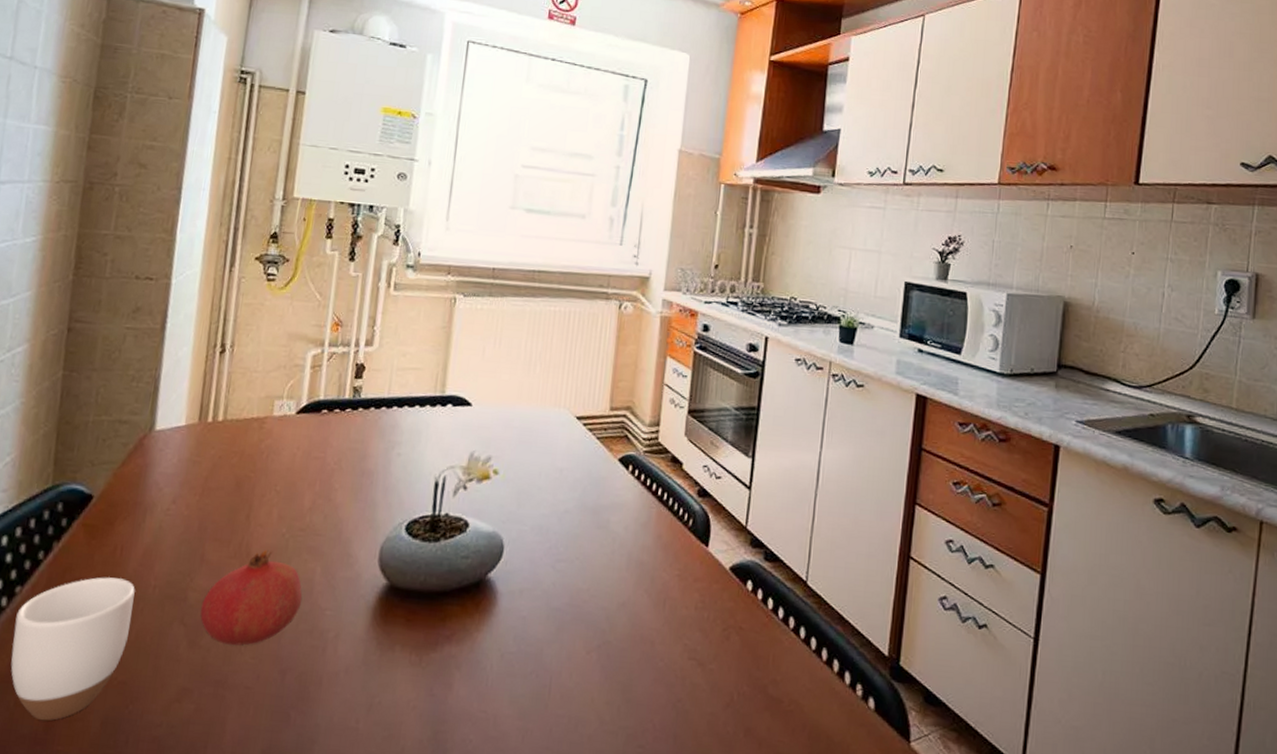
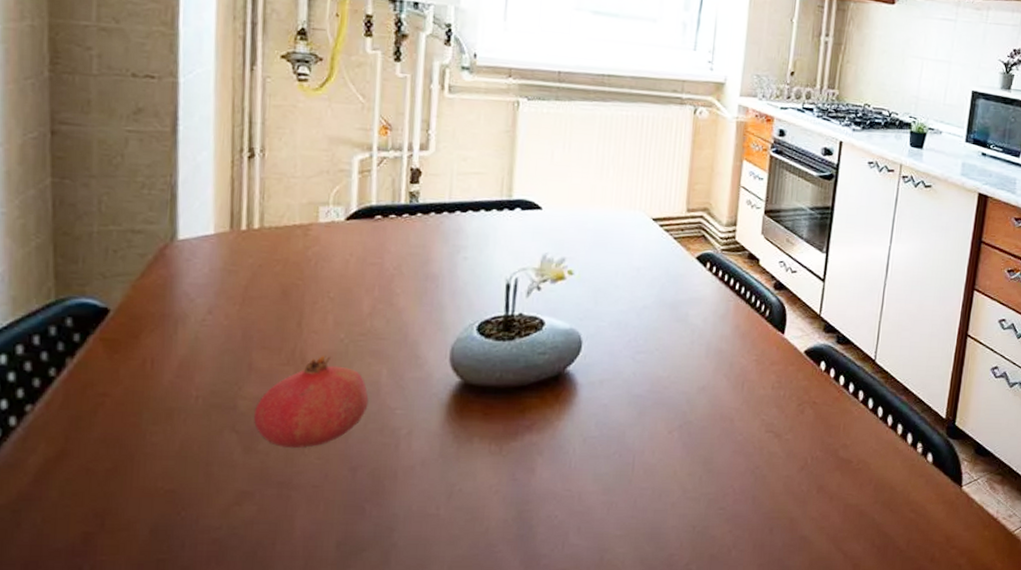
mug: present [11,577,135,721] -> none [30,390,174,534]

